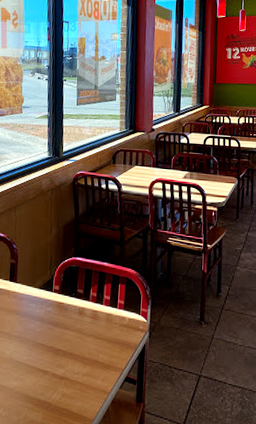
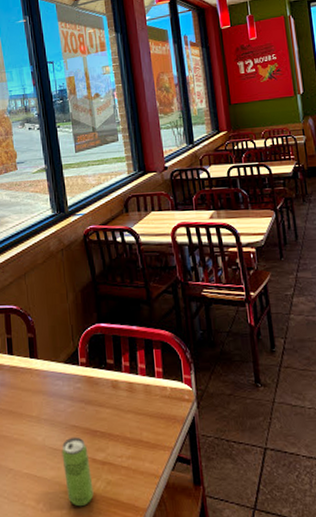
beverage can: none [25,353,50,414] -> present [61,437,94,507]

